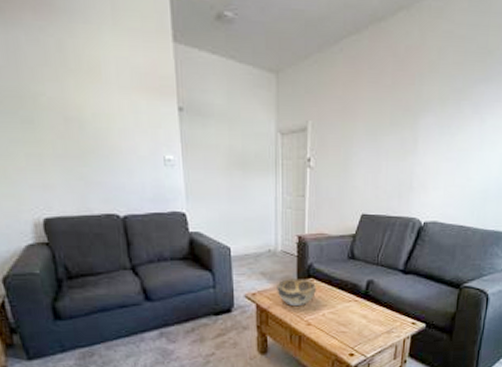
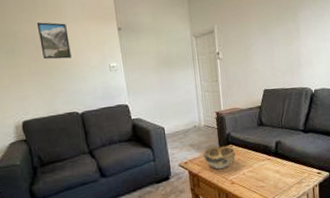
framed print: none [65,85,113,141] -> present [36,22,72,60]

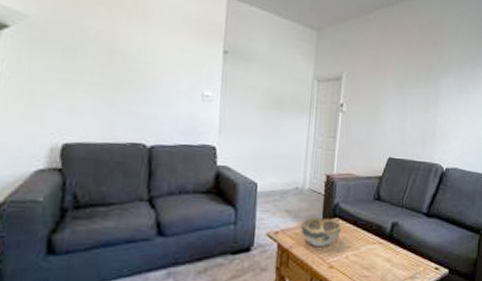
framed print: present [36,22,72,60] -> none [114,22,157,75]

